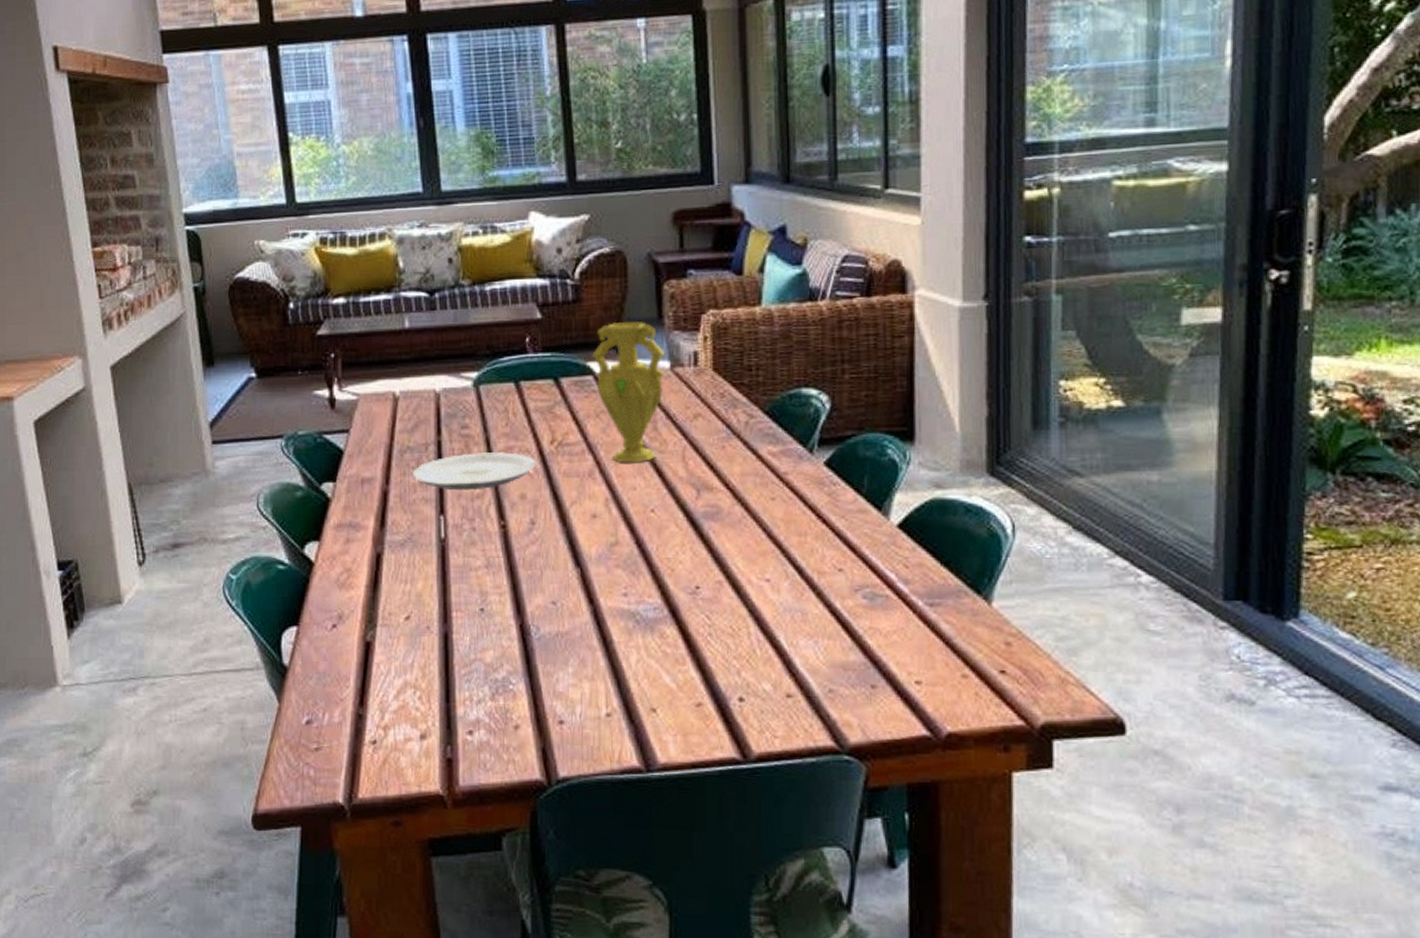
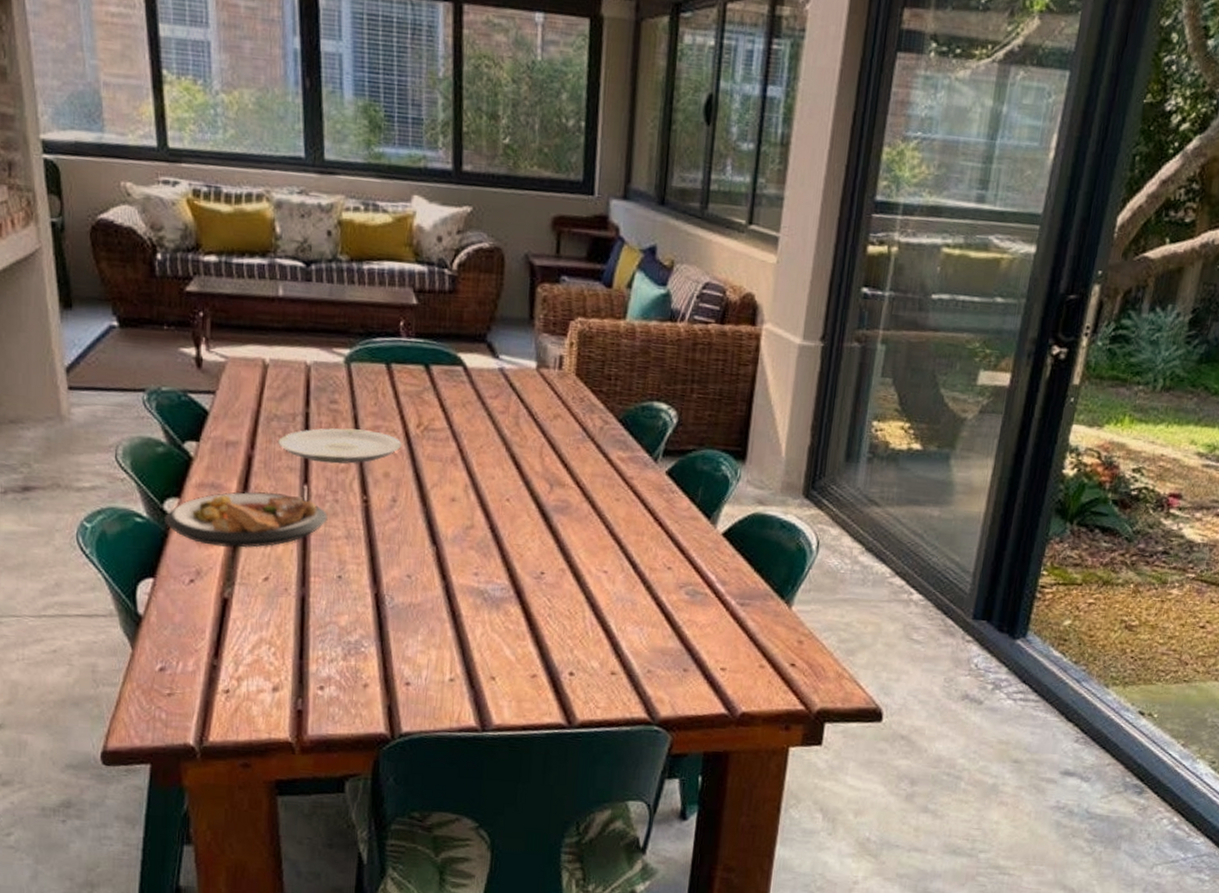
plate: none [306,526,466,587] -> present [164,491,328,548]
vase: present [591,320,665,463] -> none [462,317,533,455]

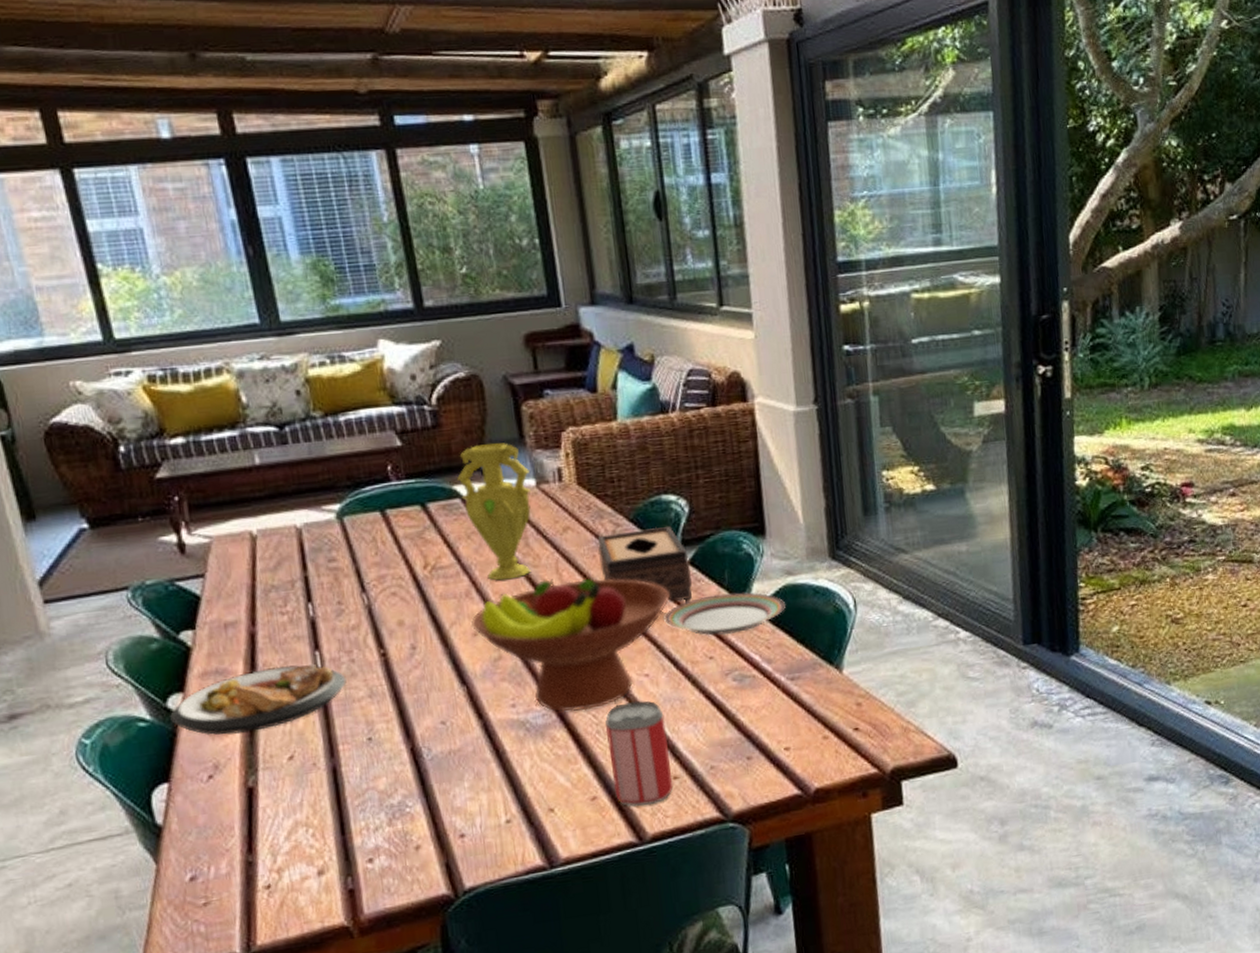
plate: present [278,428,402,464] -> none [280,581,412,625]
fruit bowl: none [450,461,643,593] -> present [470,577,670,712]
vase: none [462,317,533,455] -> present [456,442,532,581]
beer can: none [554,594,614,693] -> present [605,700,674,807]
tissue box: none [582,429,668,508] -> present [597,526,692,601]
plate: none [632,508,751,550] -> present [664,592,785,635]

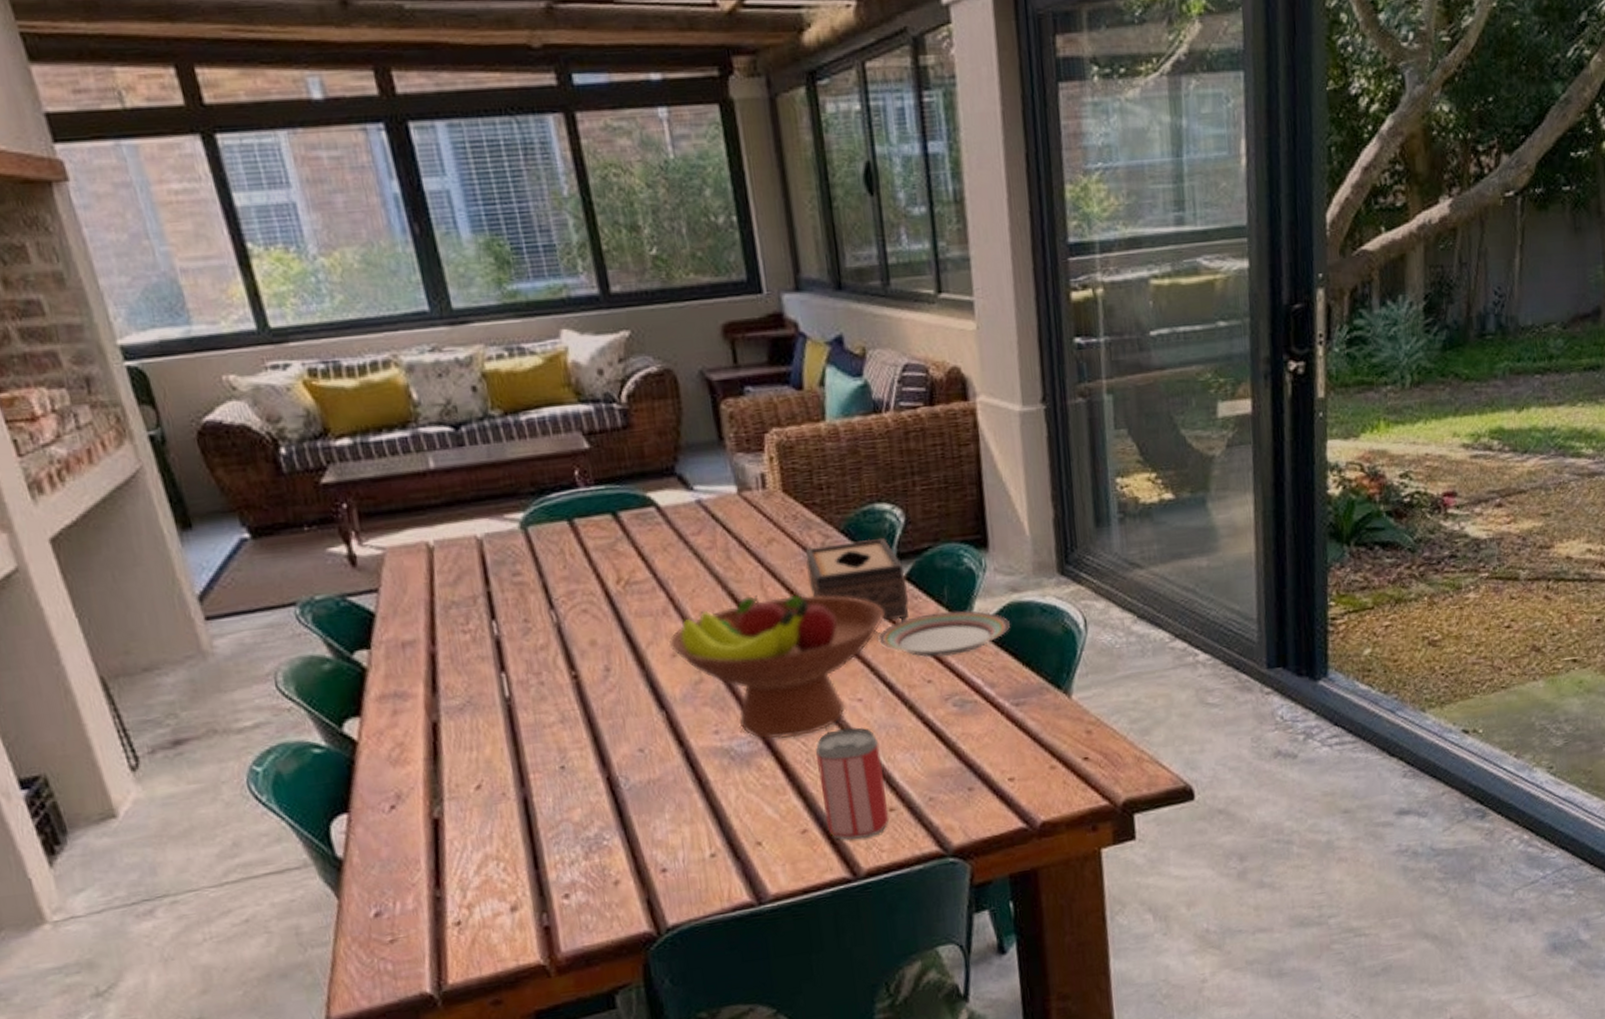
plate: present [170,663,347,735] -> none [347,686,536,763]
vase: present [456,442,532,581] -> none [650,444,733,597]

